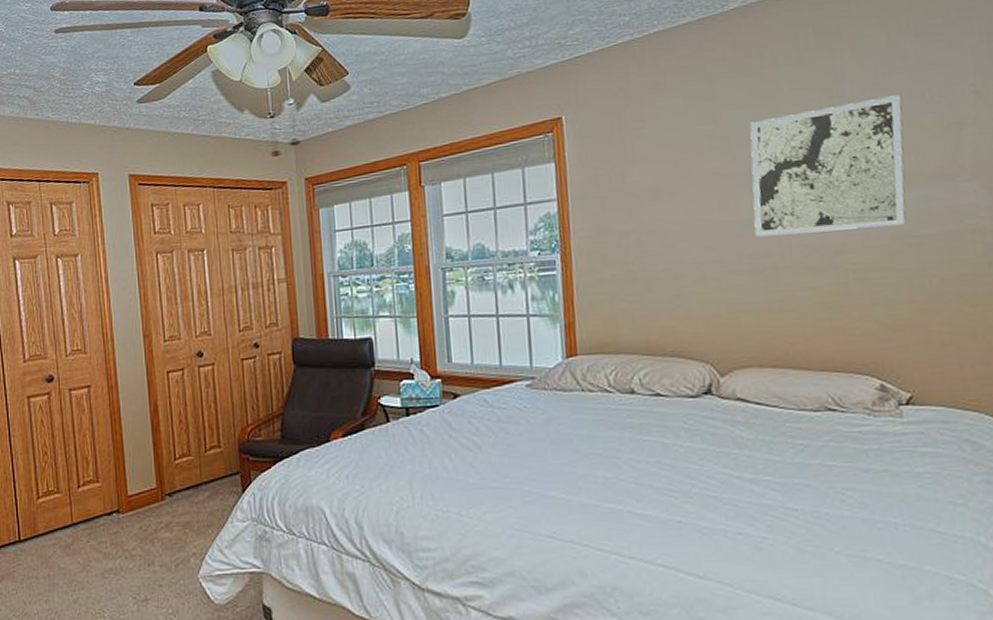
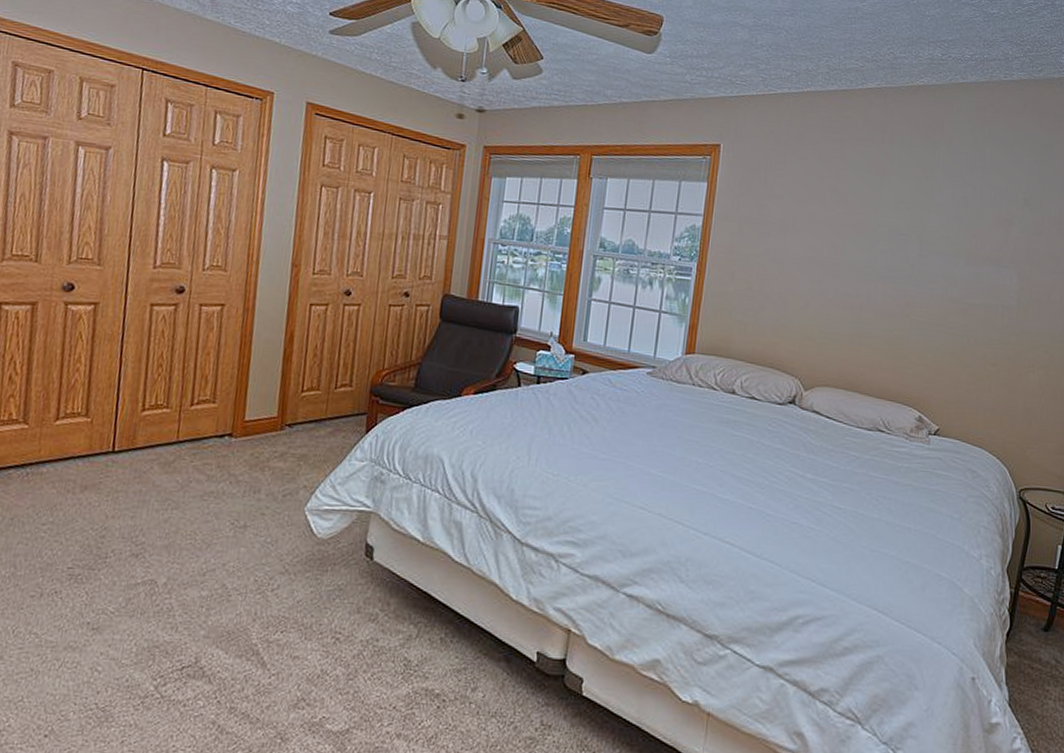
wall art: present [750,95,907,237] -> none [852,185,976,292]

